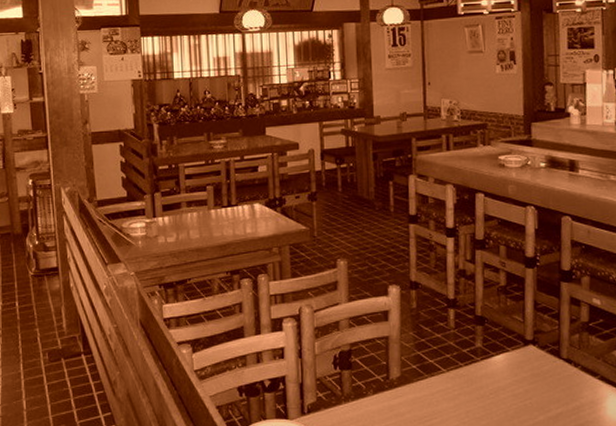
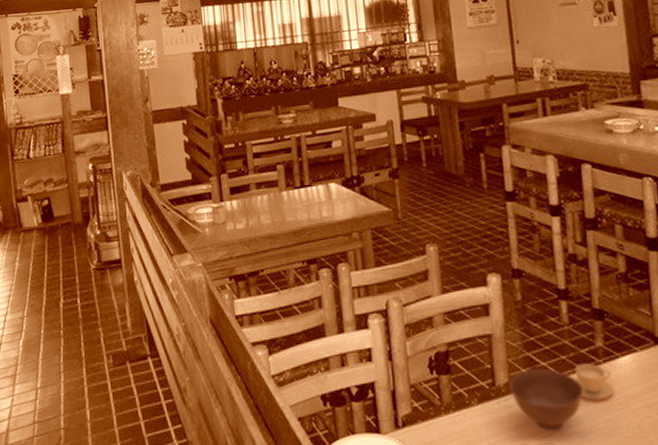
bowl: none [400,365,463,415] -> present [508,368,584,430]
teacup: none [456,361,488,391] -> present [574,364,615,400]

